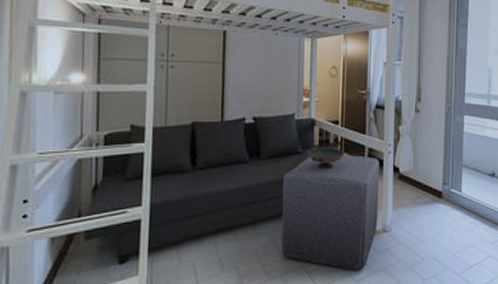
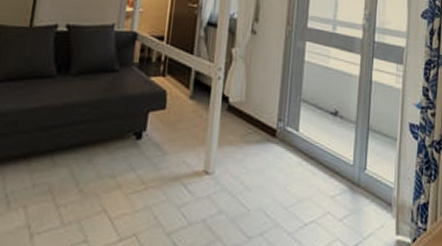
cube: present [281,154,380,270] -> none [82,76,207,220]
decorative bowl: present [307,147,345,170] -> none [125,66,168,94]

